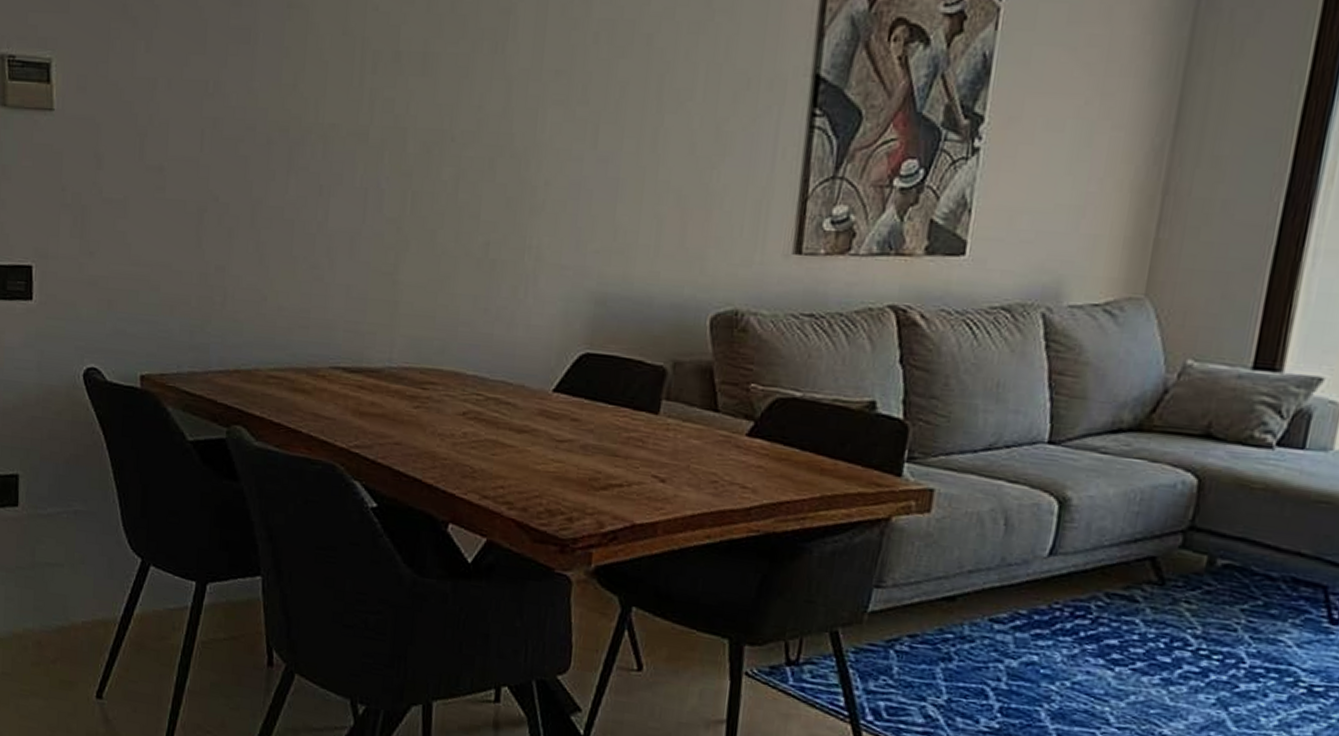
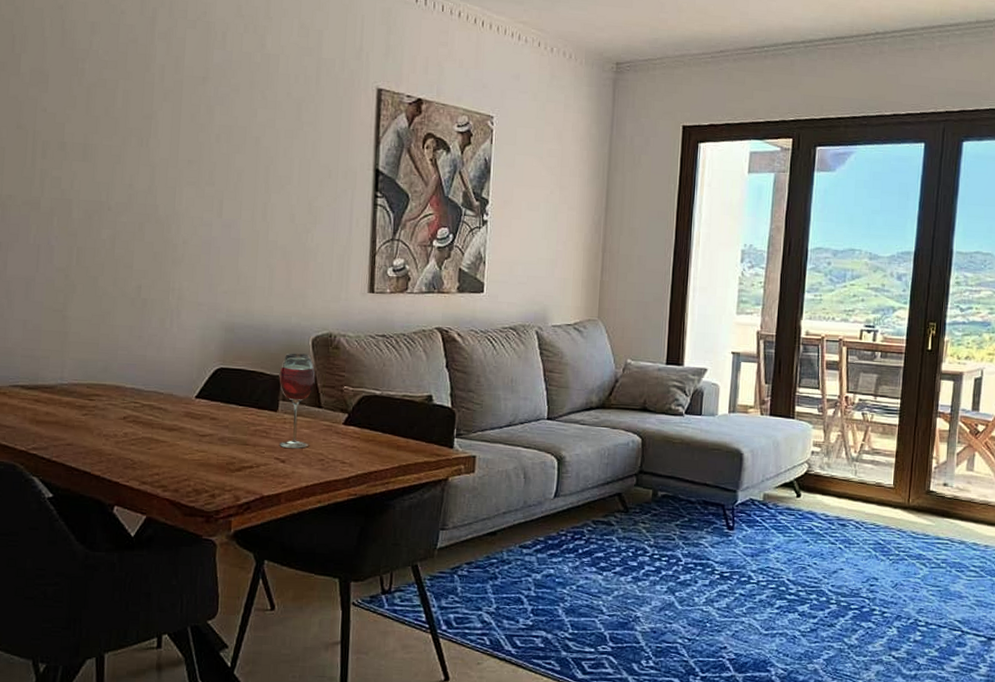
wineglass: none [659,335,713,466] -> present [279,353,316,449]

